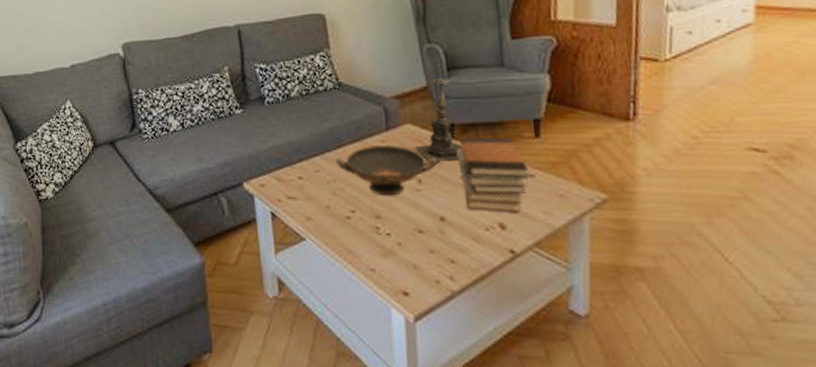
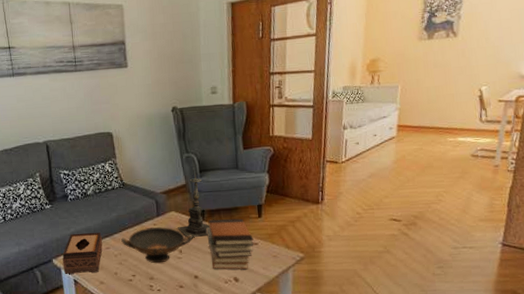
tissue box: none [256,148,310,204] -> present [62,232,103,274]

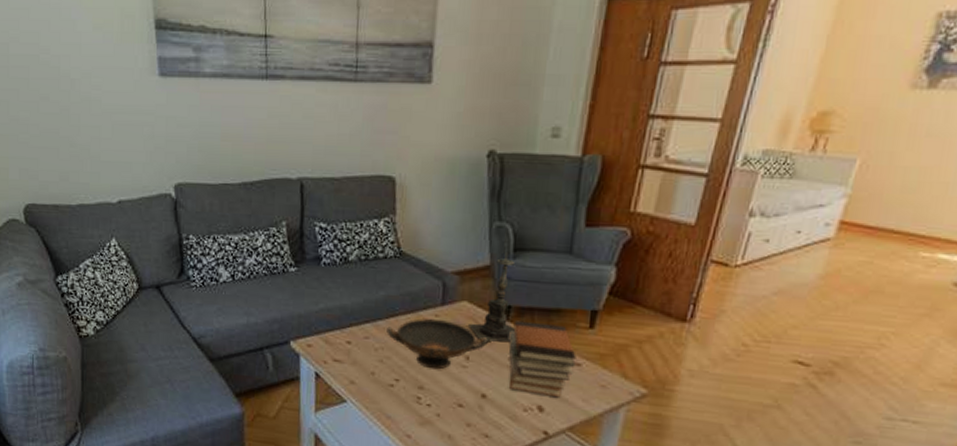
tissue box: present [62,232,103,274] -> none [303,310,361,367]

